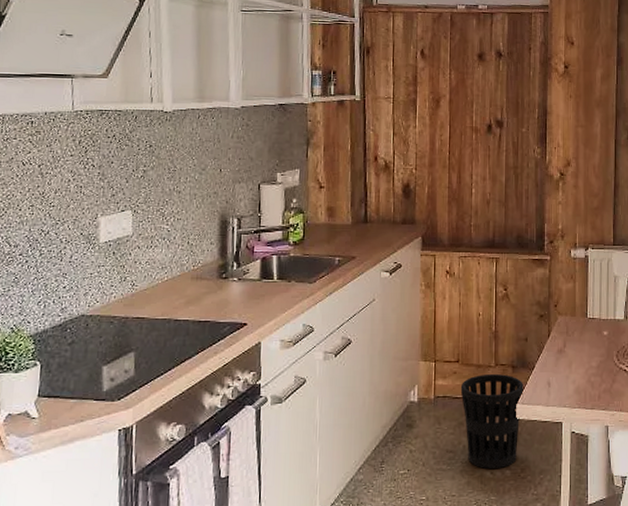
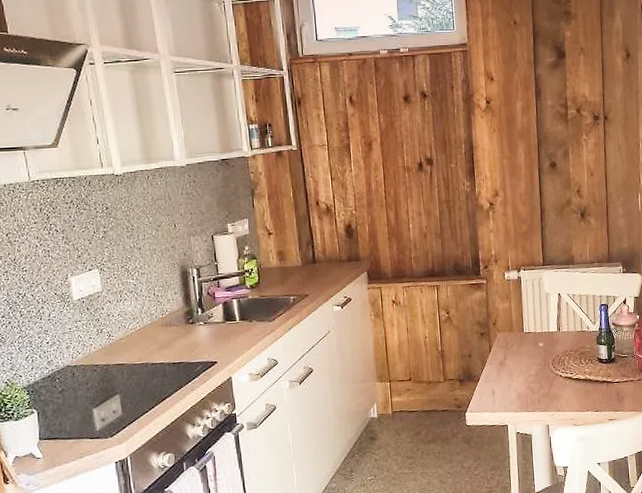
wastebasket: present [460,373,524,469] -> none [414,388,472,470]

